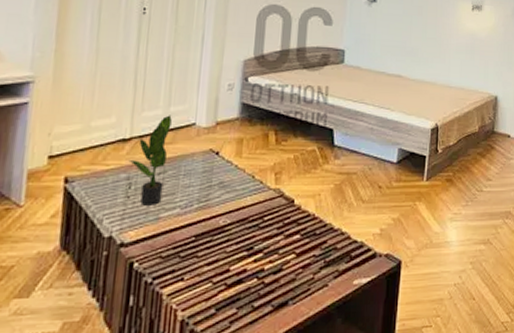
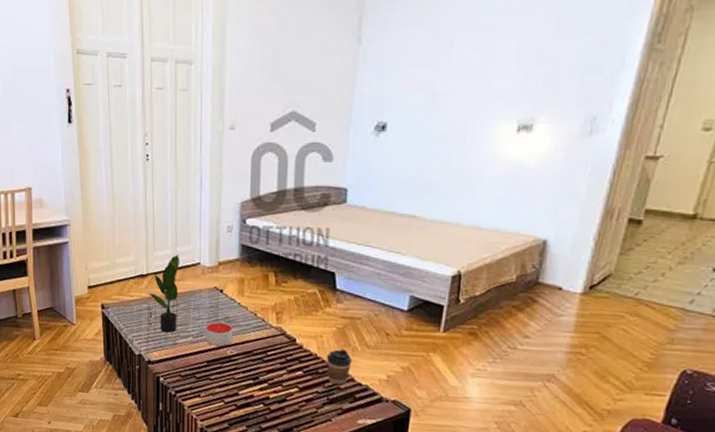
candle: none [194,188,228,216] -> present [205,321,233,346]
coffee cup: none [324,207,349,245] -> present [326,349,353,385]

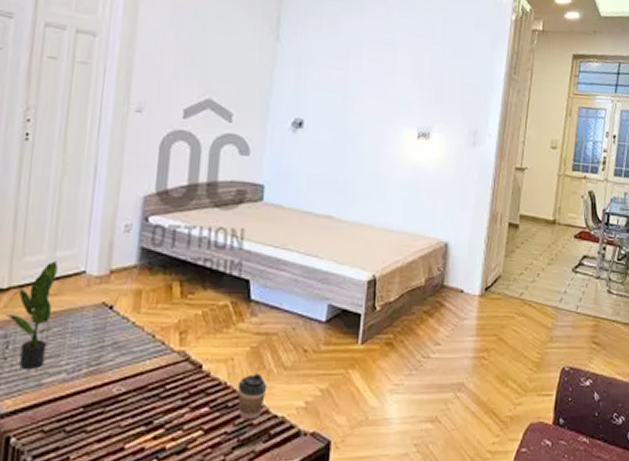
candle: present [205,321,233,346] -> none [83,349,124,382]

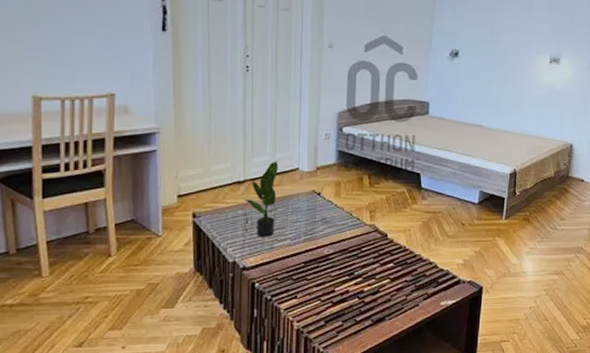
coffee cup: present [237,374,268,420] -> none [413,241,436,273]

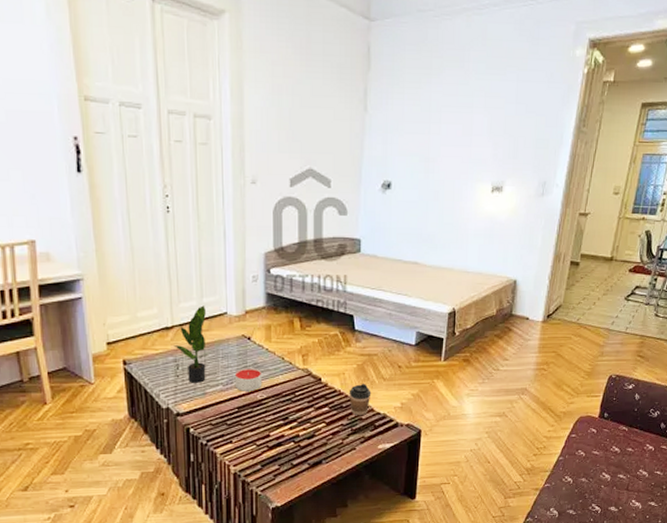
candle: none [302,223,330,246] -> present [234,368,262,391]
coffee cup: none [413,241,436,273] -> present [349,384,372,416]

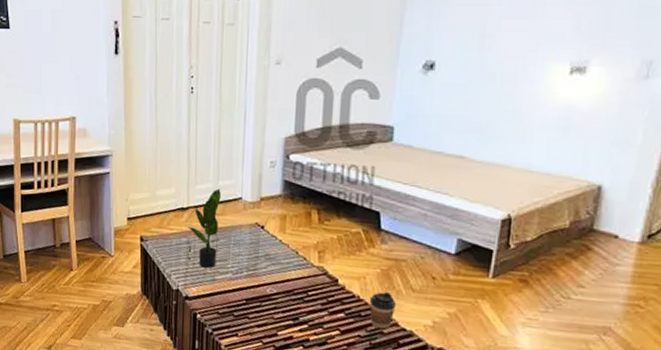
candle: present [234,368,262,391] -> none [244,258,274,284]

